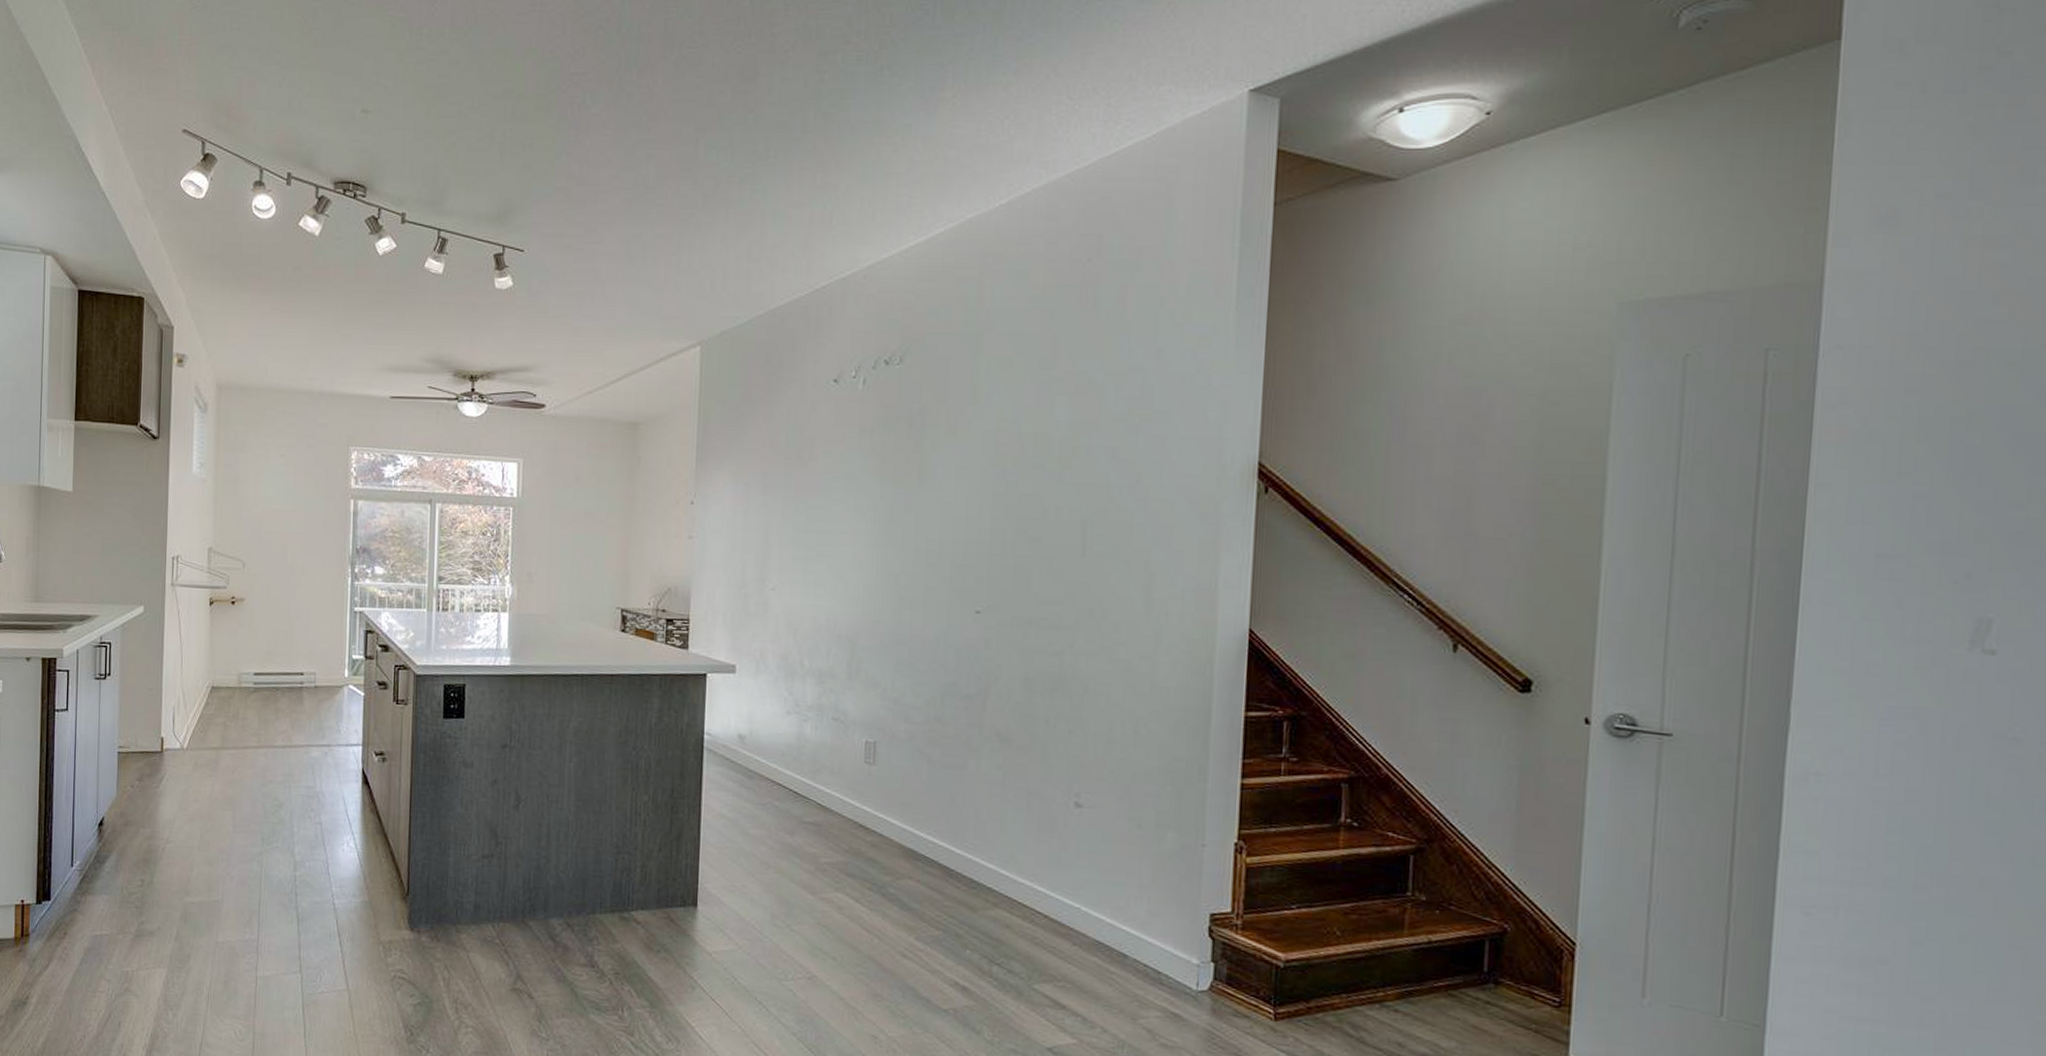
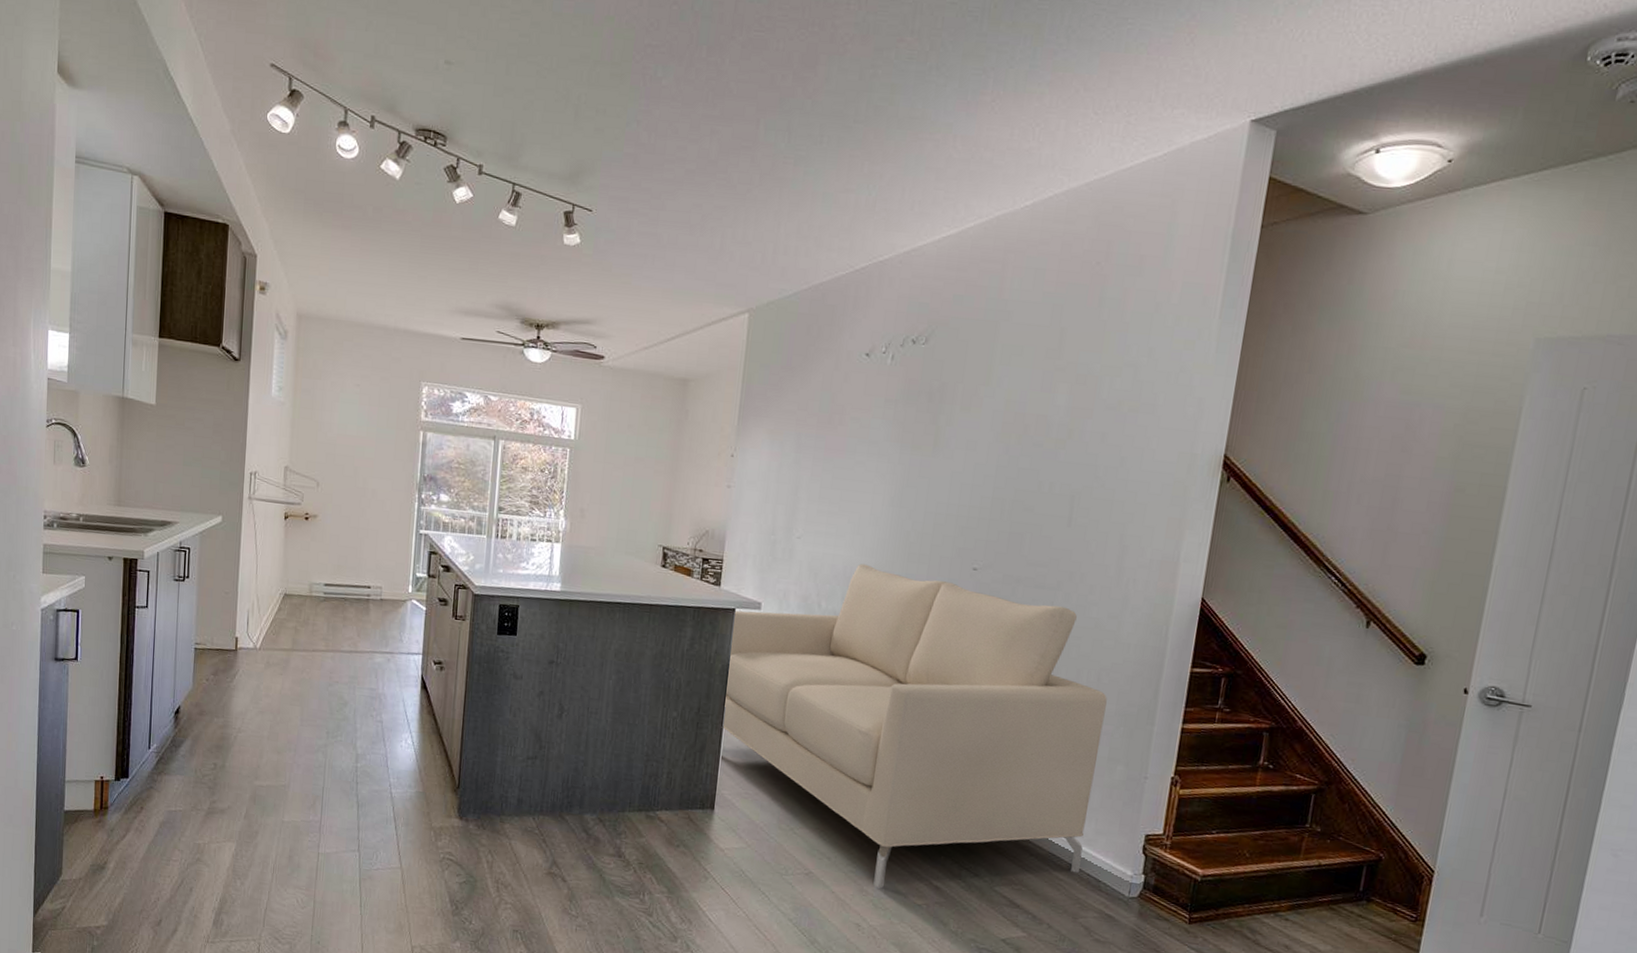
sofa: none [699,614,1148,992] -> present [721,563,1107,889]

